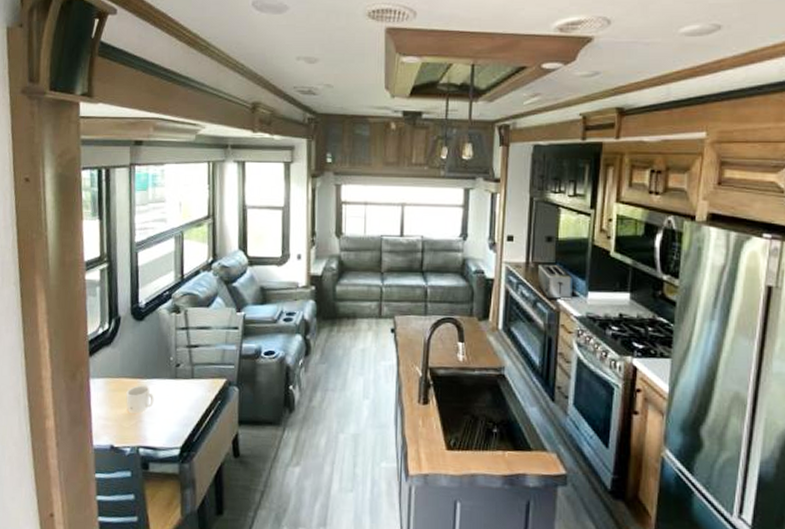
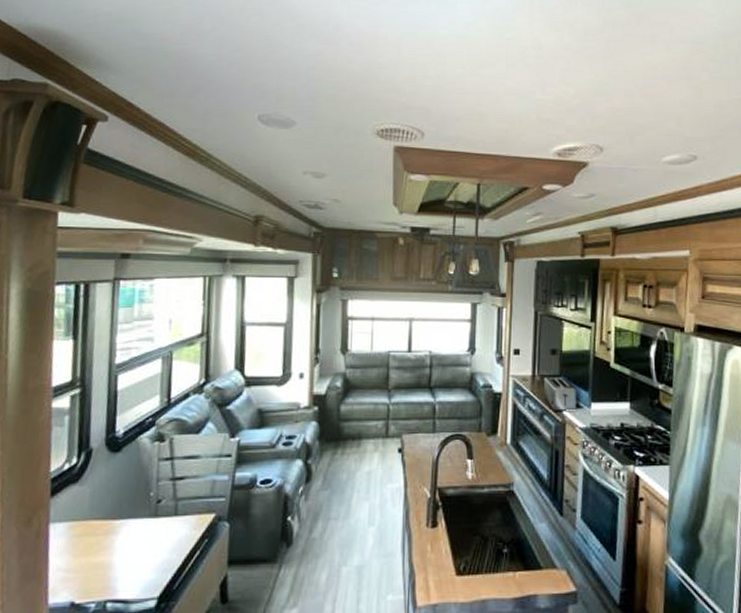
mug: present [126,385,154,415] -> none [93,527,129,563]

